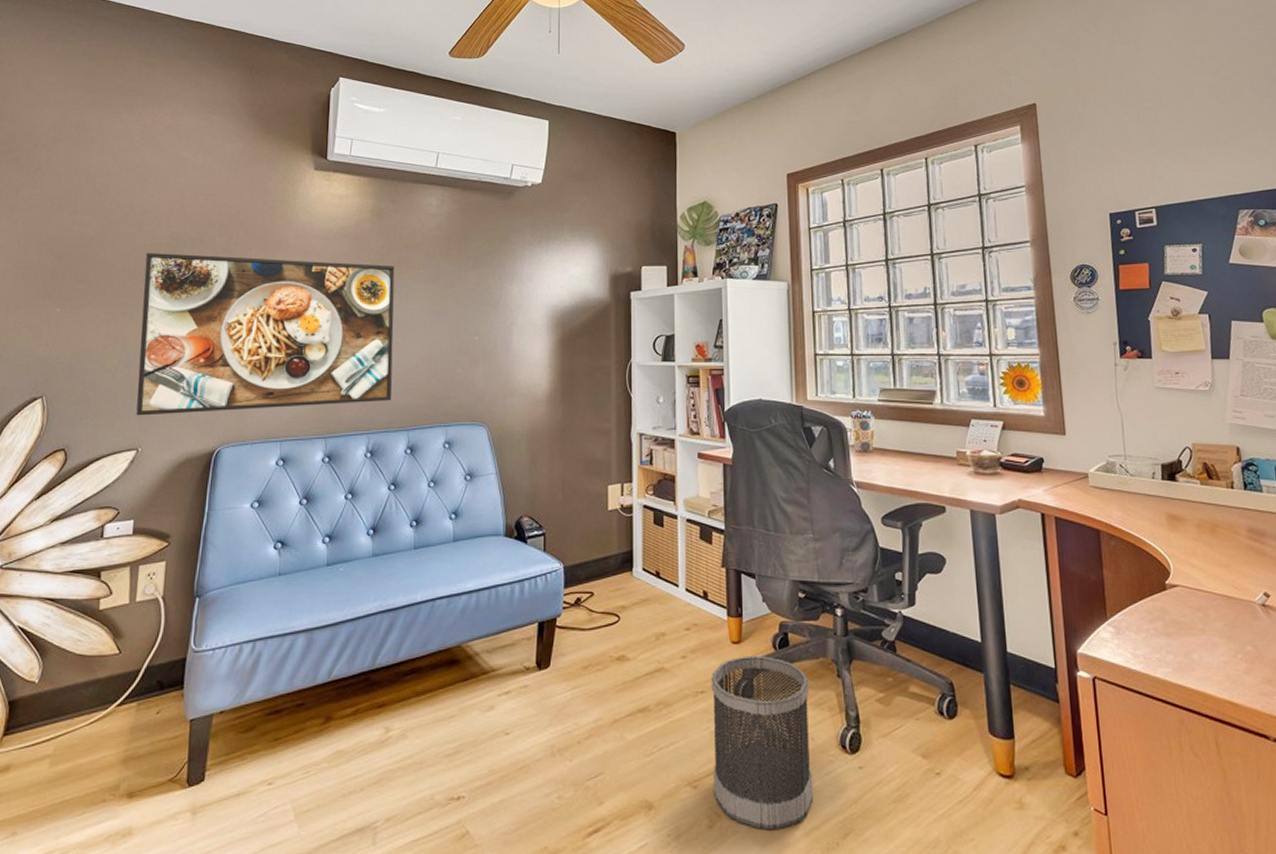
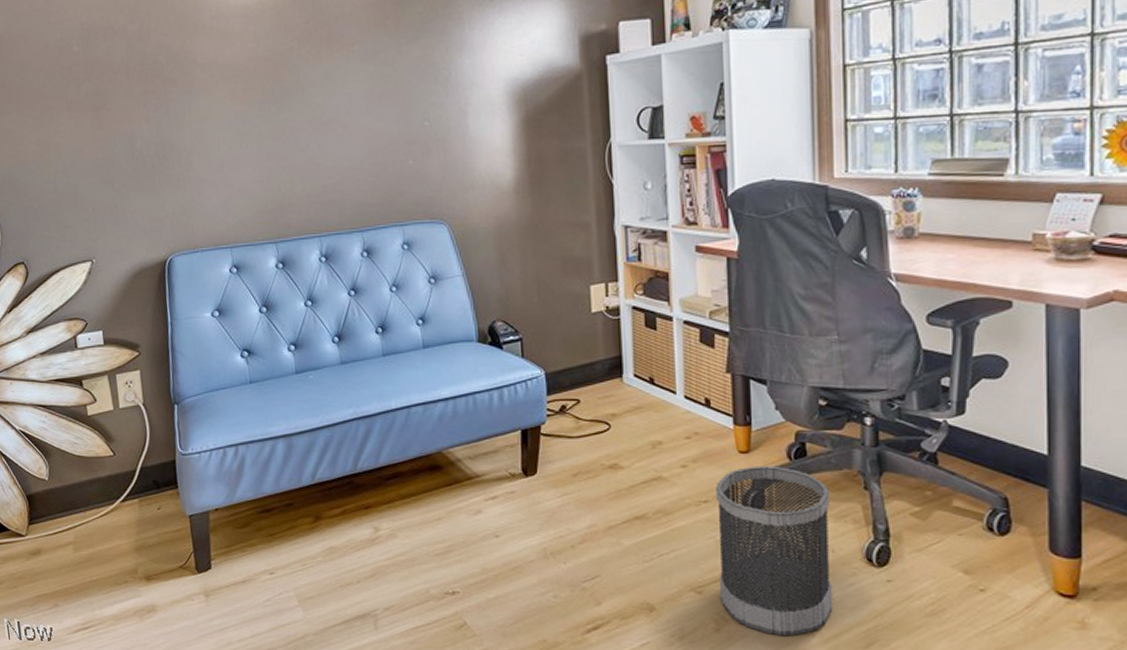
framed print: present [136,252,395,416] -> none [60,43,341,226]

